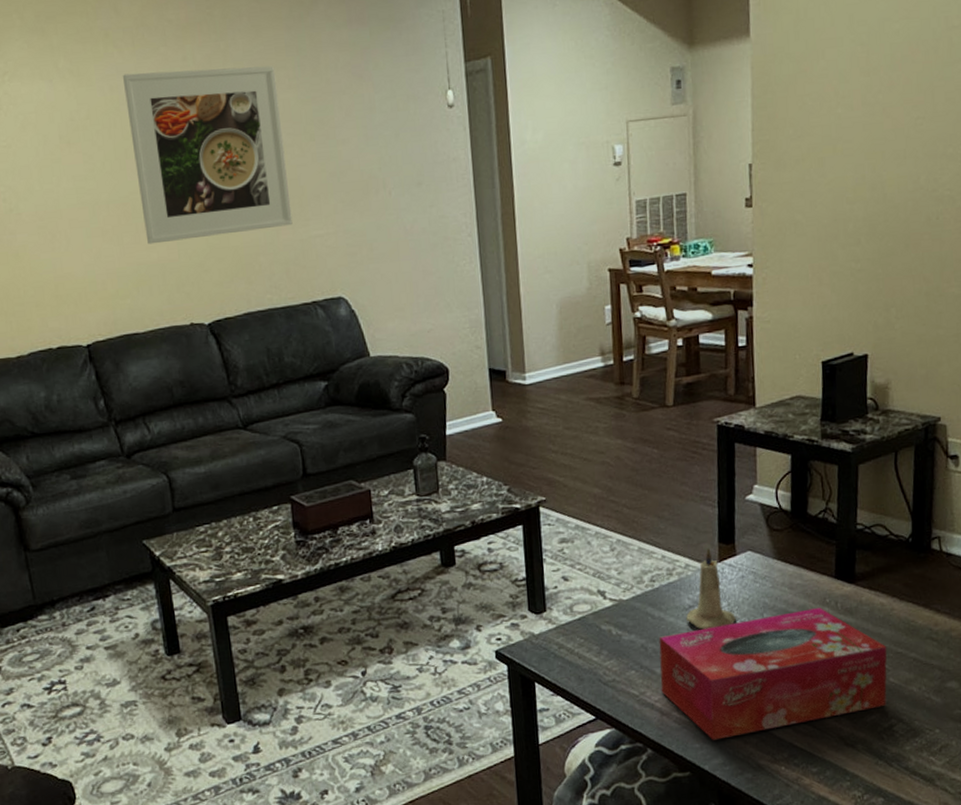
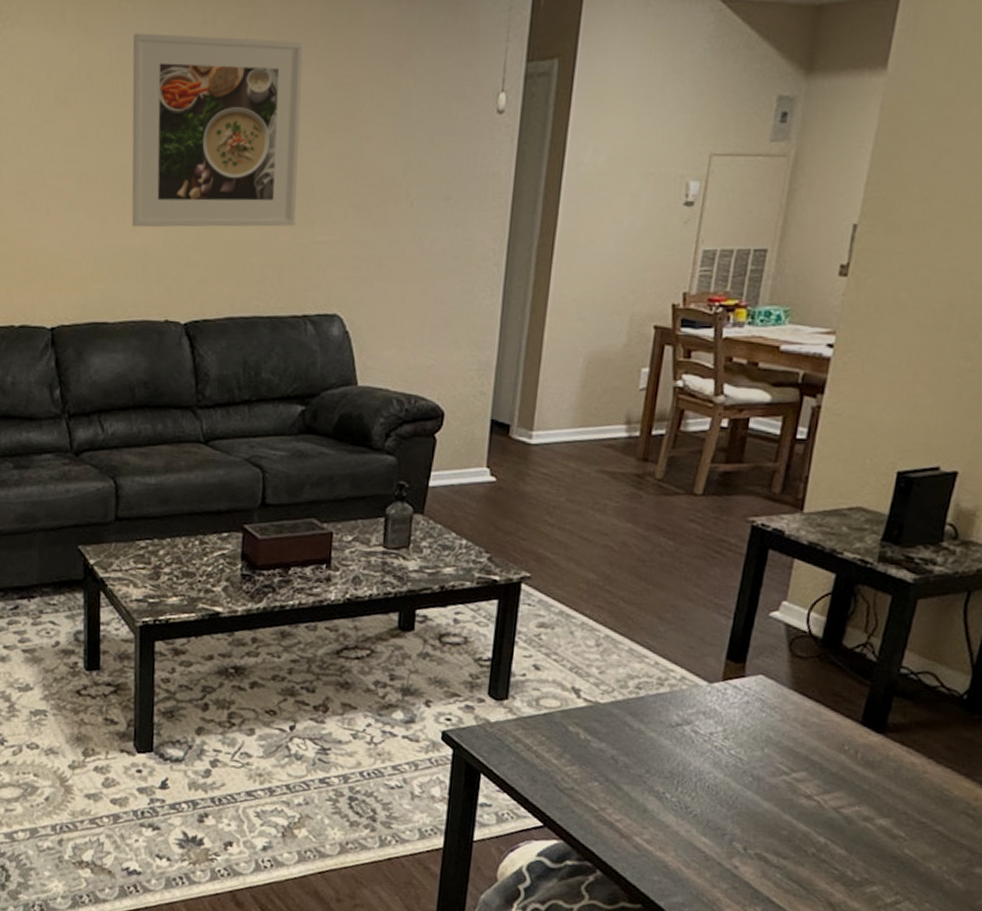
tissue box: present [658,608,887,740] -> none [625,750,909,880]
candle: present [686,547,736,630] -> none [670,662,730,754]

